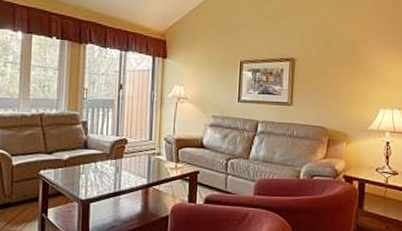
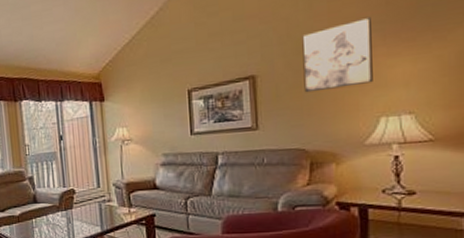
wall art: none [329,27,380,81] -> present [302,16,373,93]

